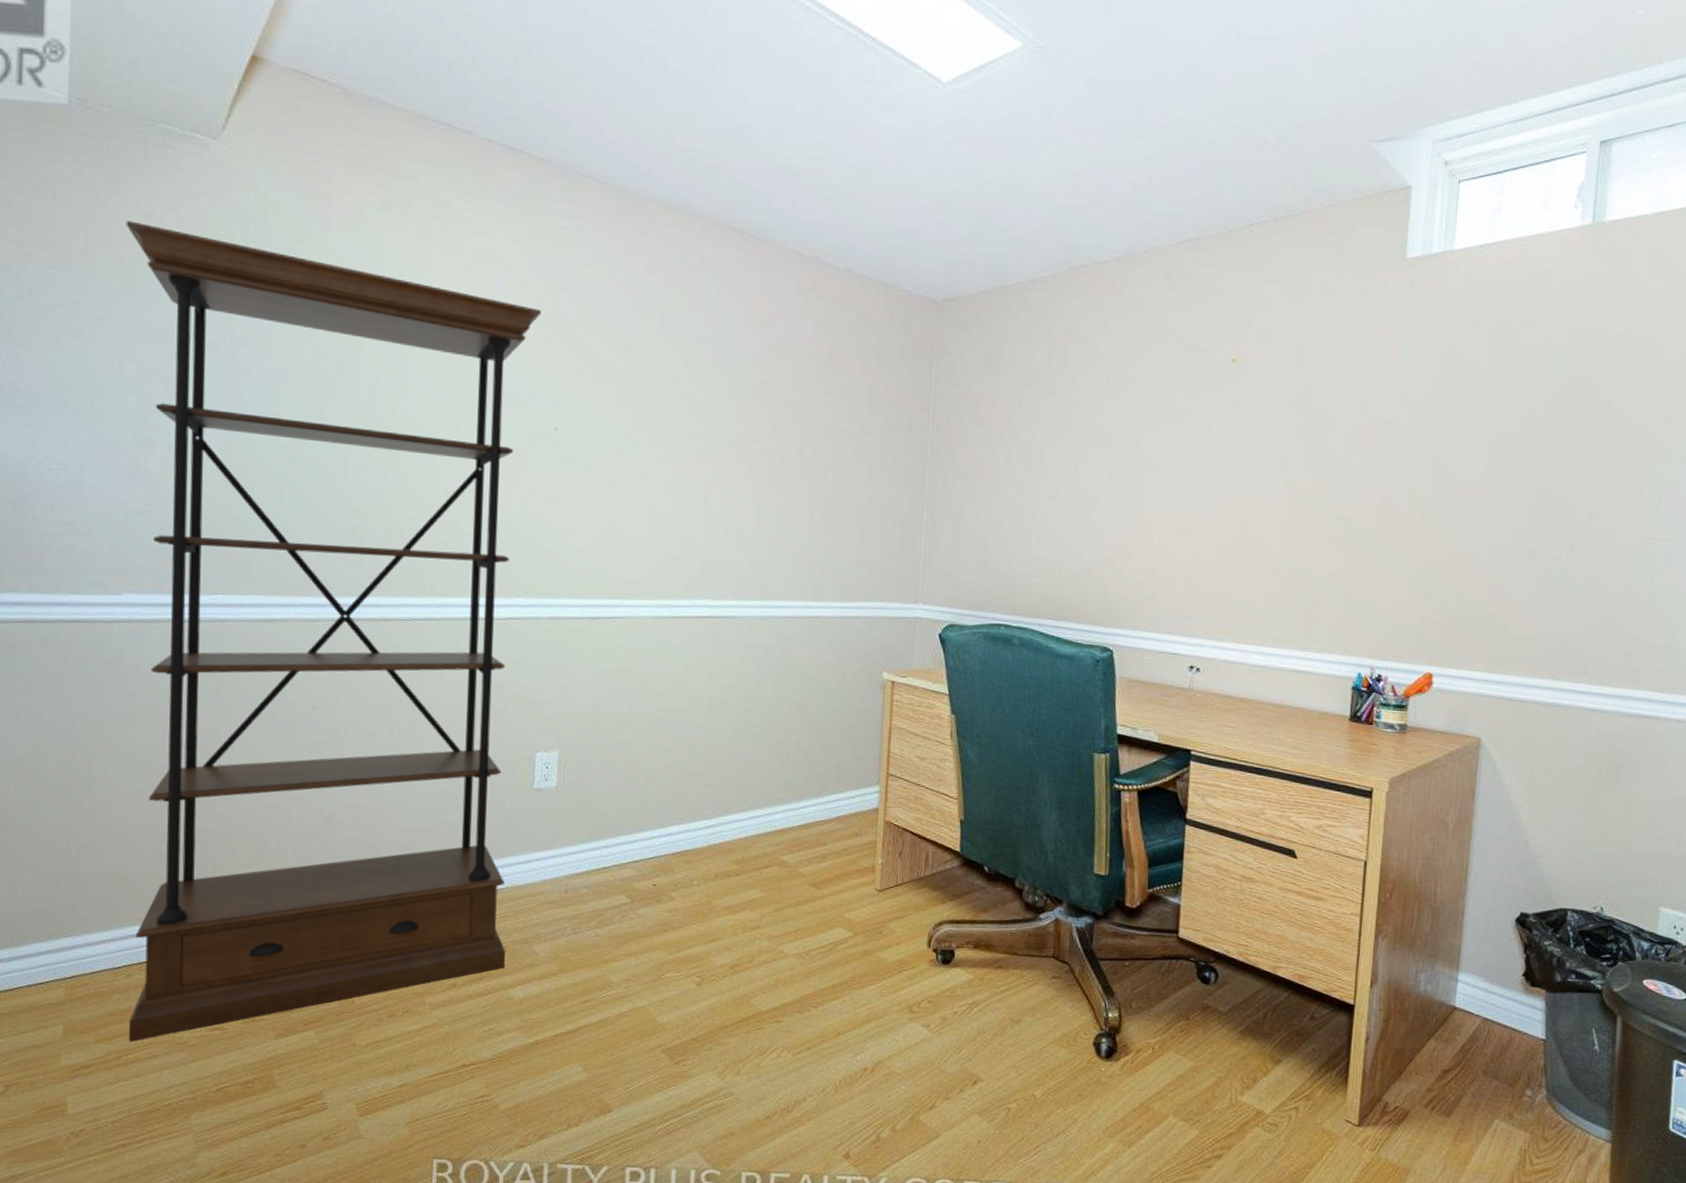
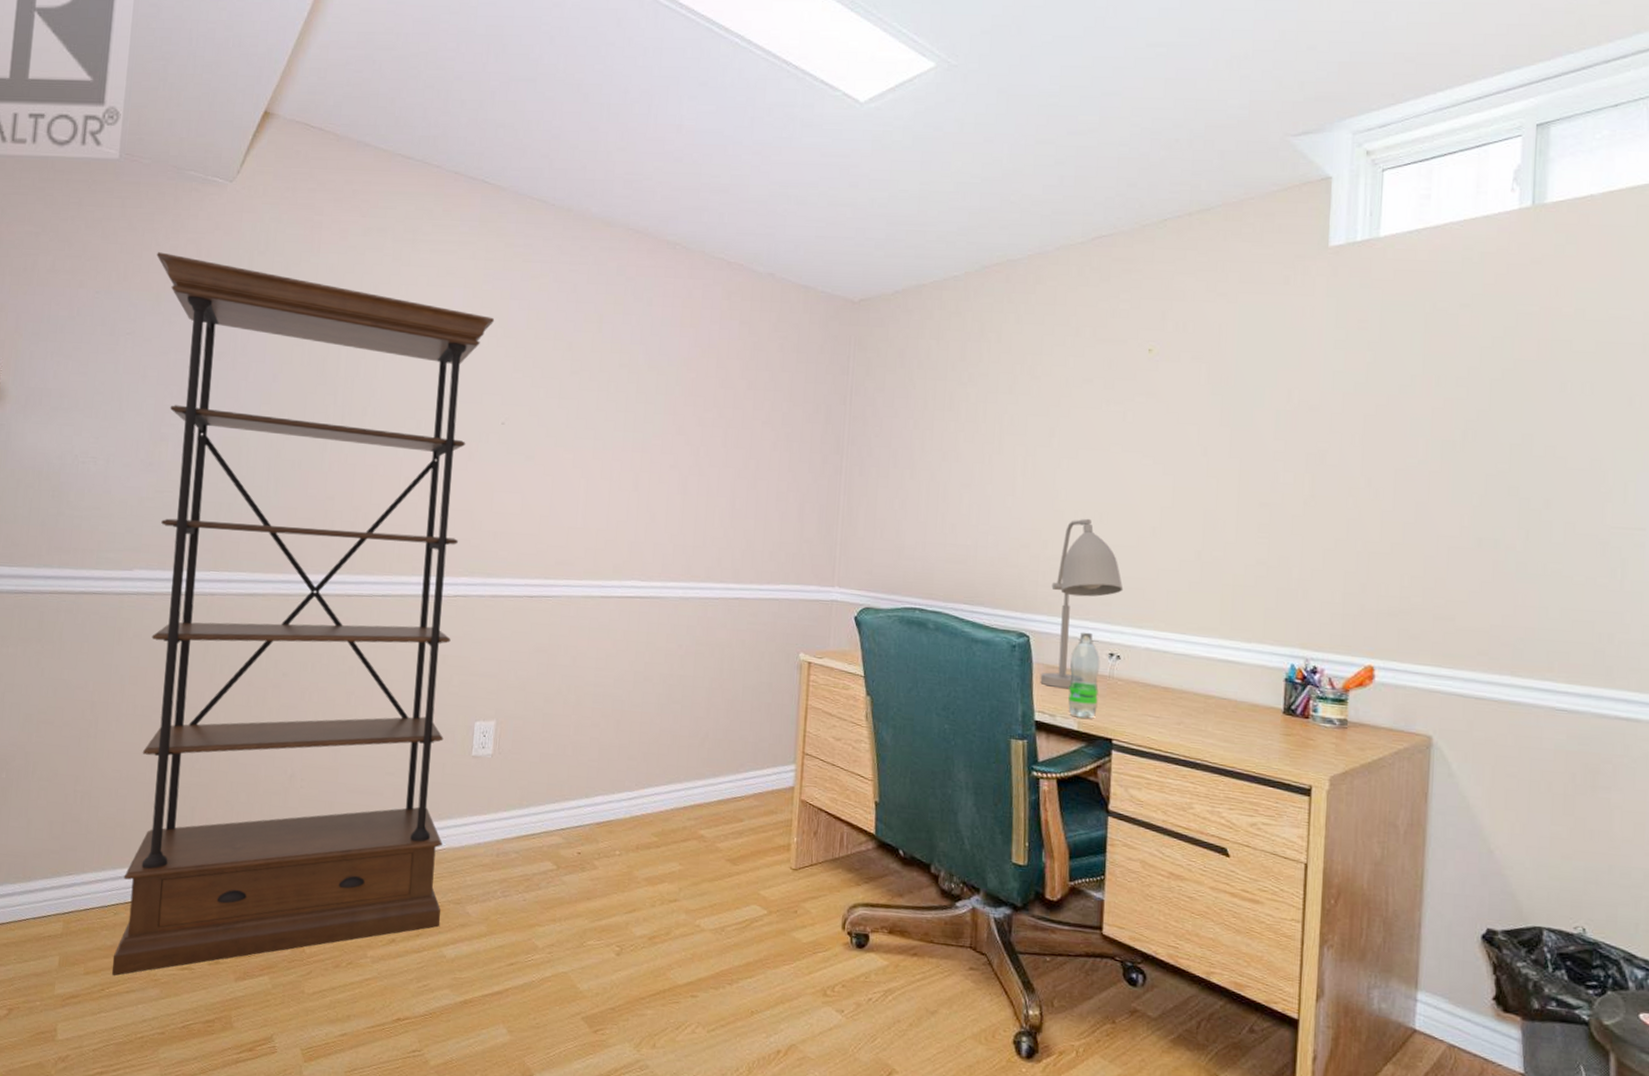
desk lamp: none [1123,531,1204,702] -> present [1040,518,1124,689]
bottle: none [1149,645,1181,731] -> present [1068,632,1100,719]

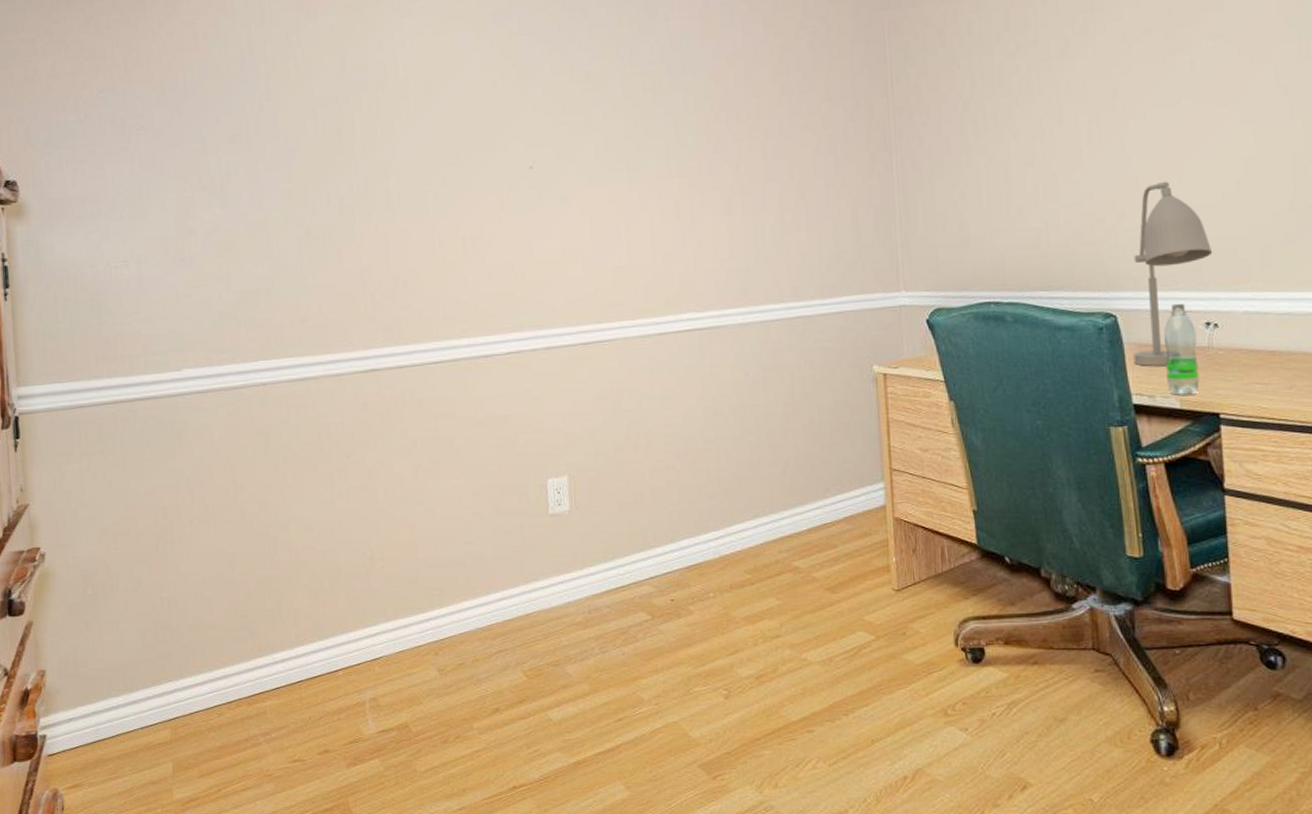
bookshelf: present [112,252,495,975] -> none [154,40,541,775]

